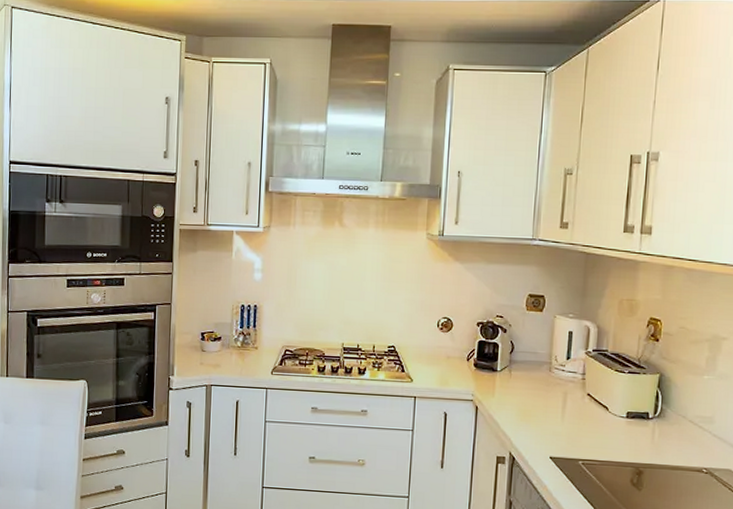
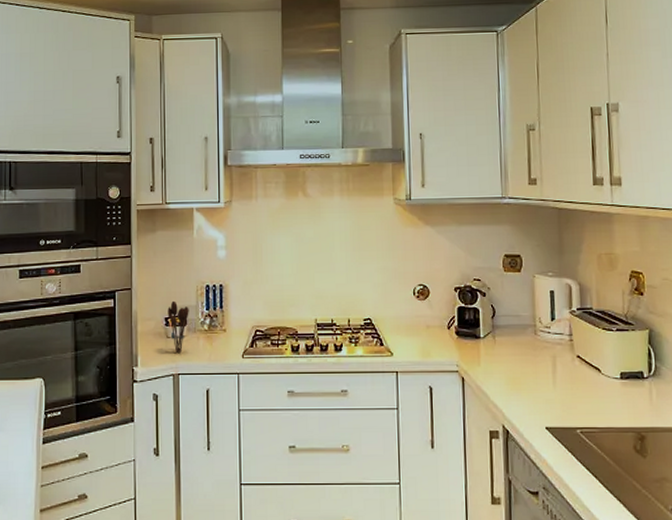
utensil holder: none [204,317,224,367] -> present [168,300,189,354]

